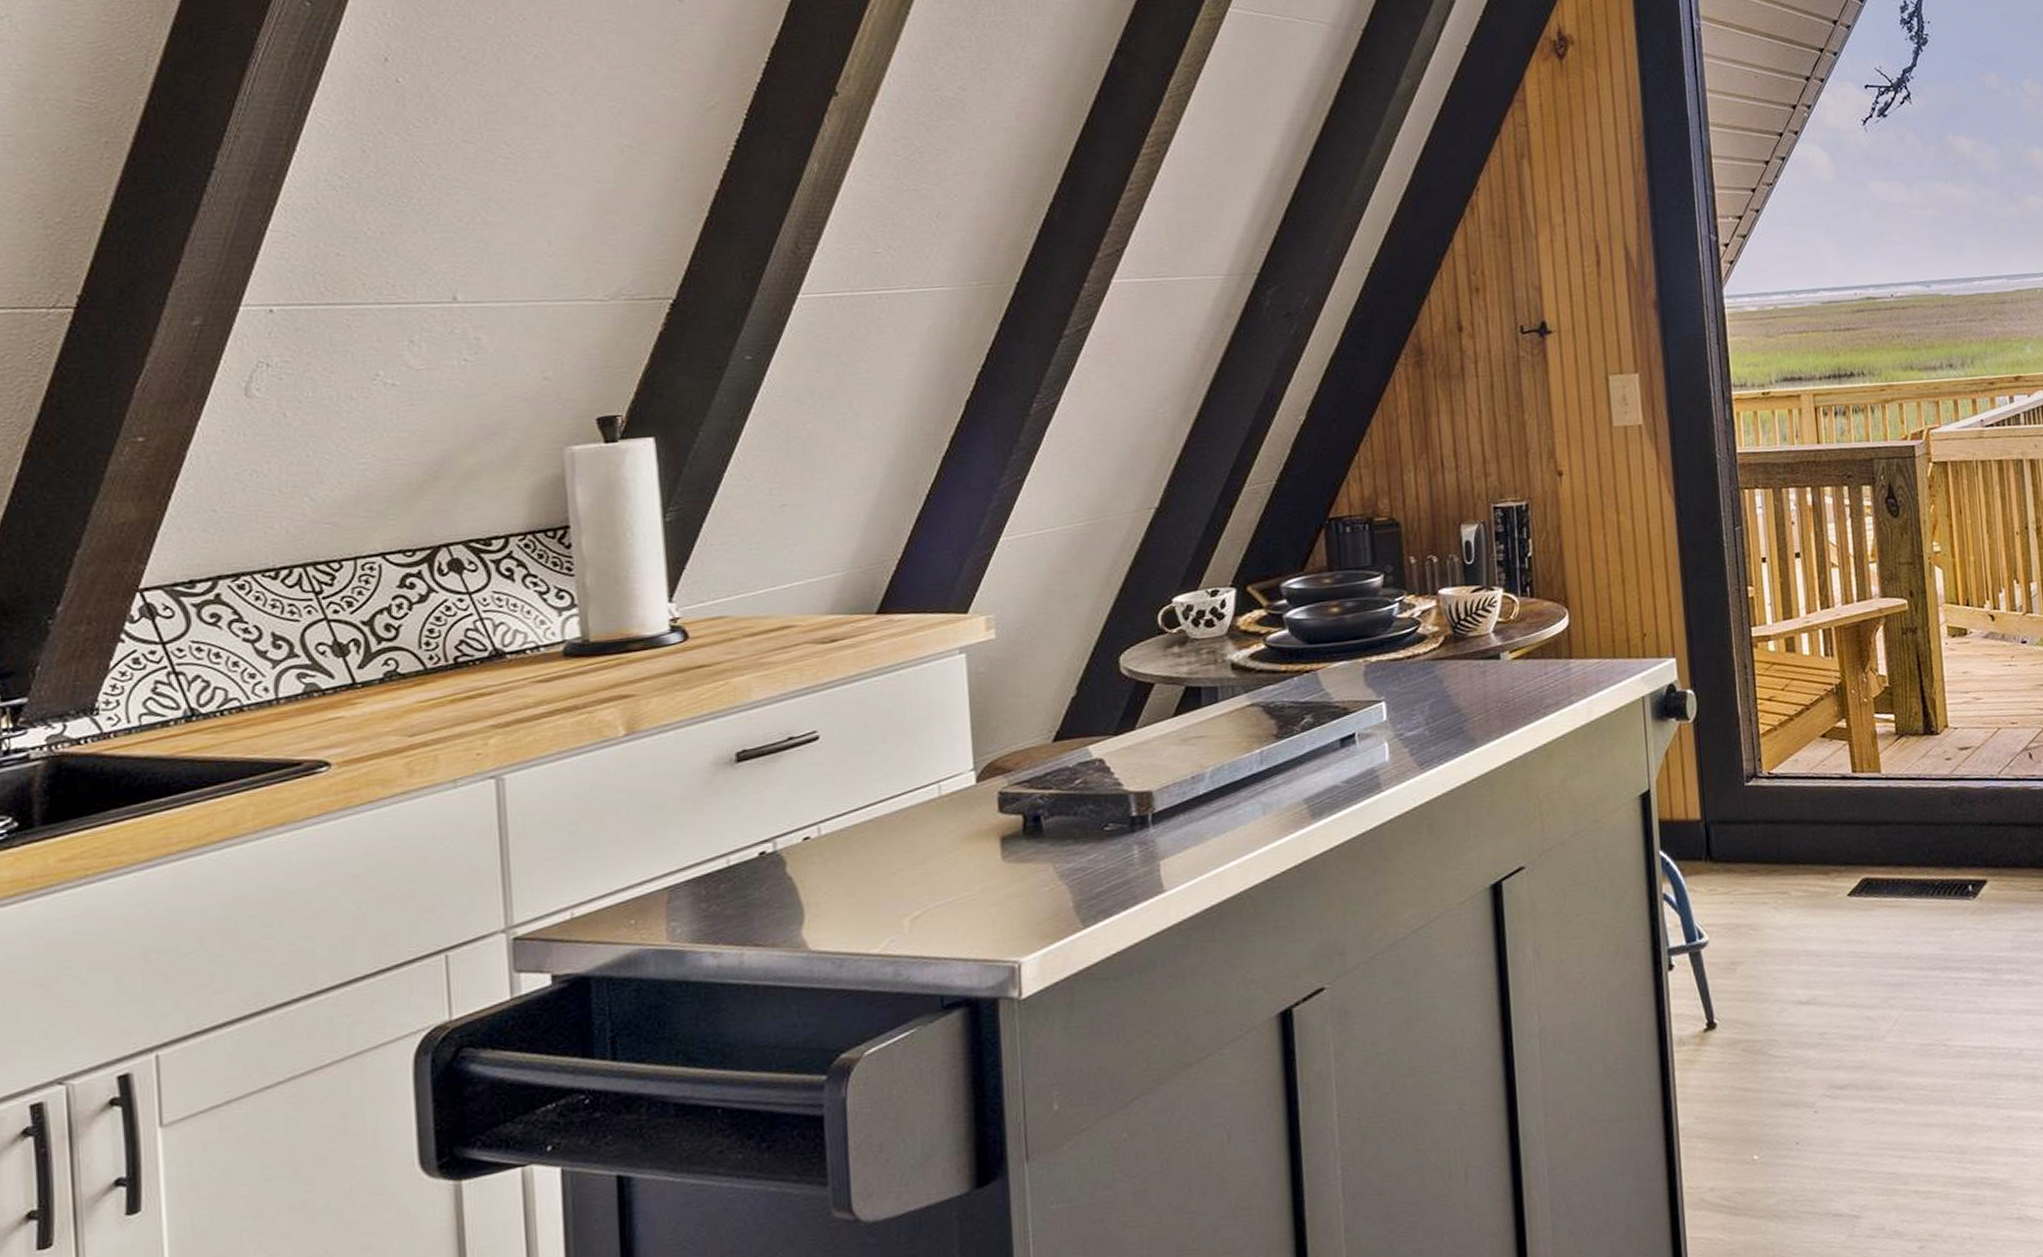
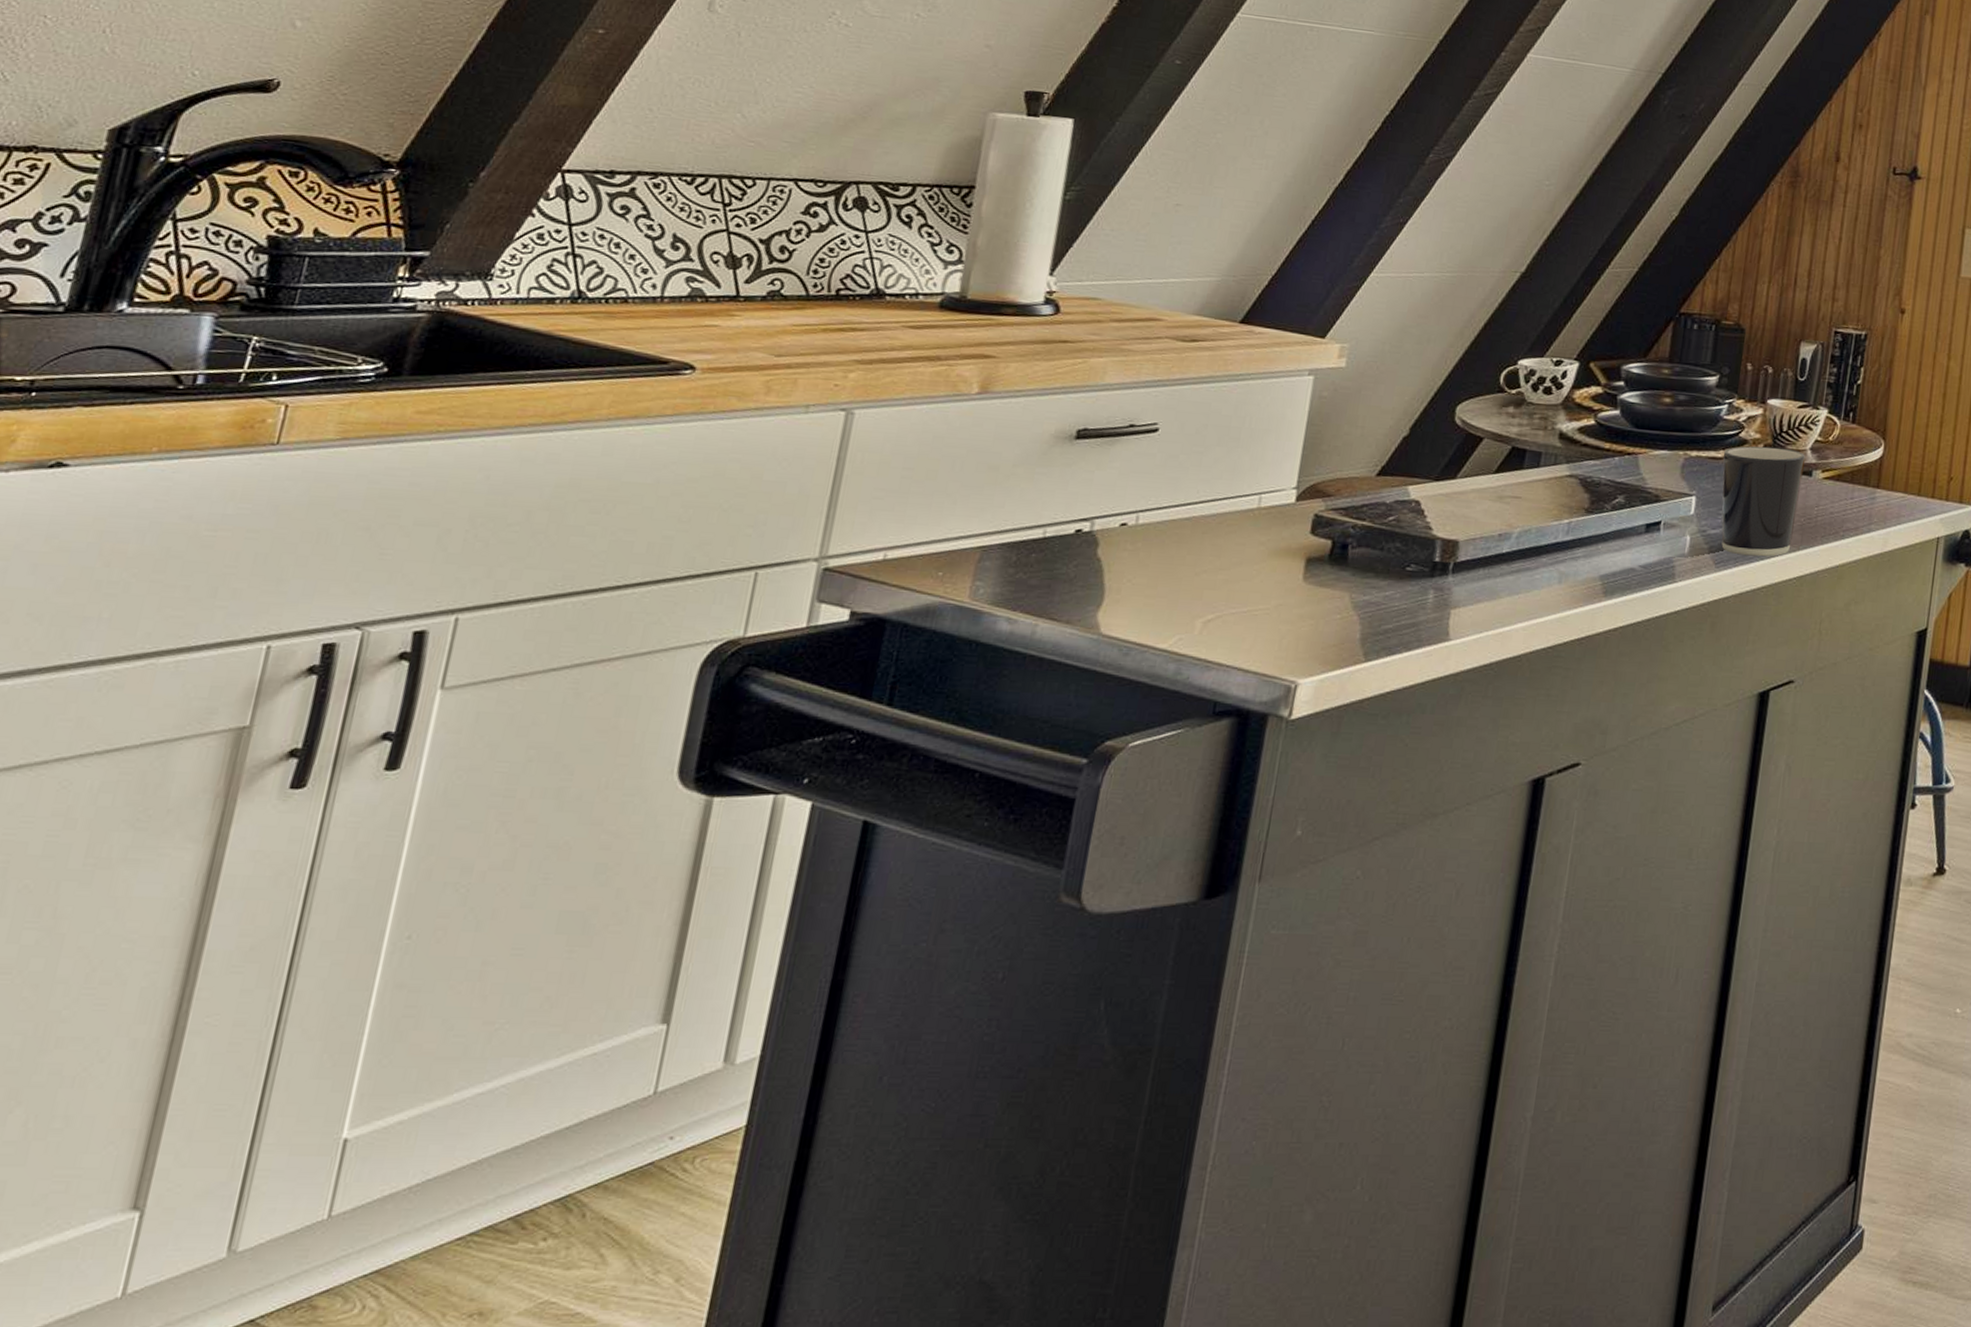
mug: none [1404,635,1494,753] -> present [1721,446,1805,557]

